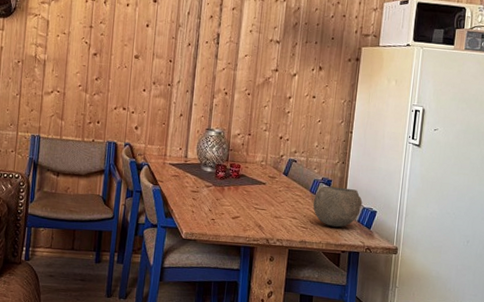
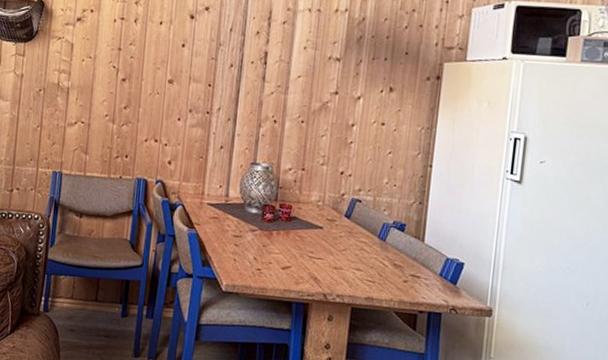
bowl: present [312,186,363,228] -> none [381,232,446,282]

